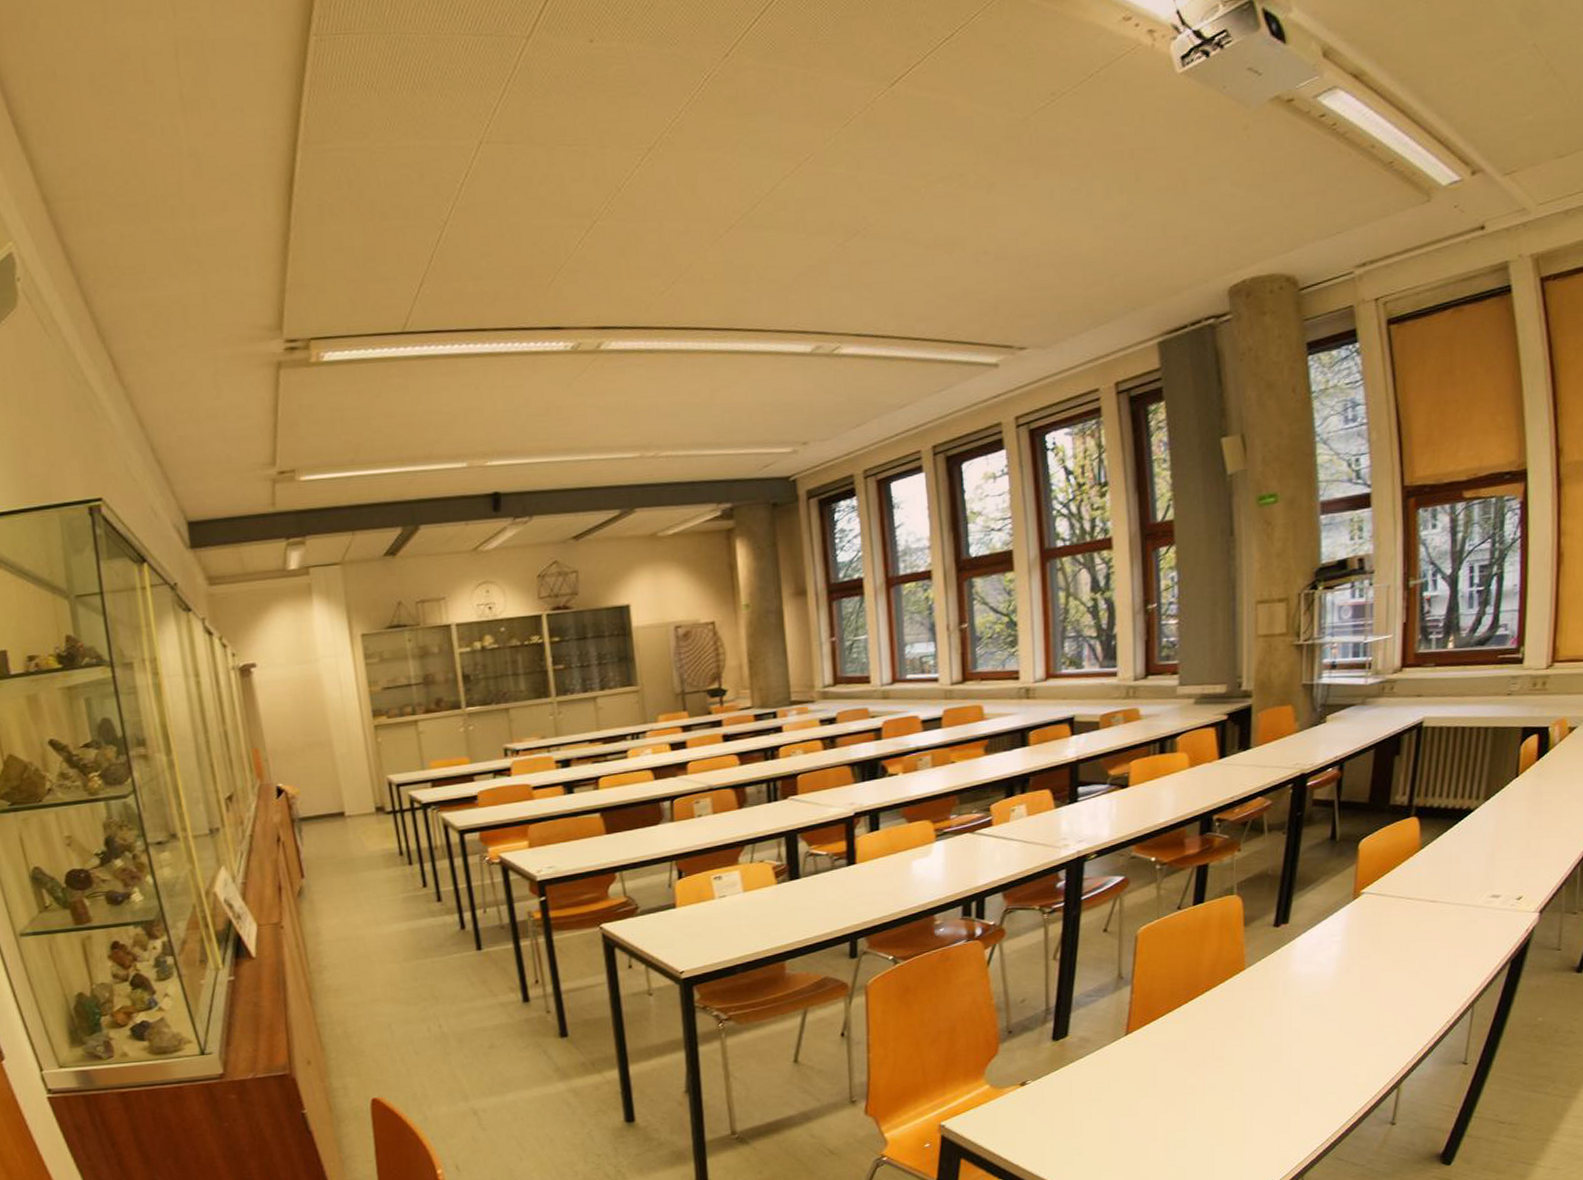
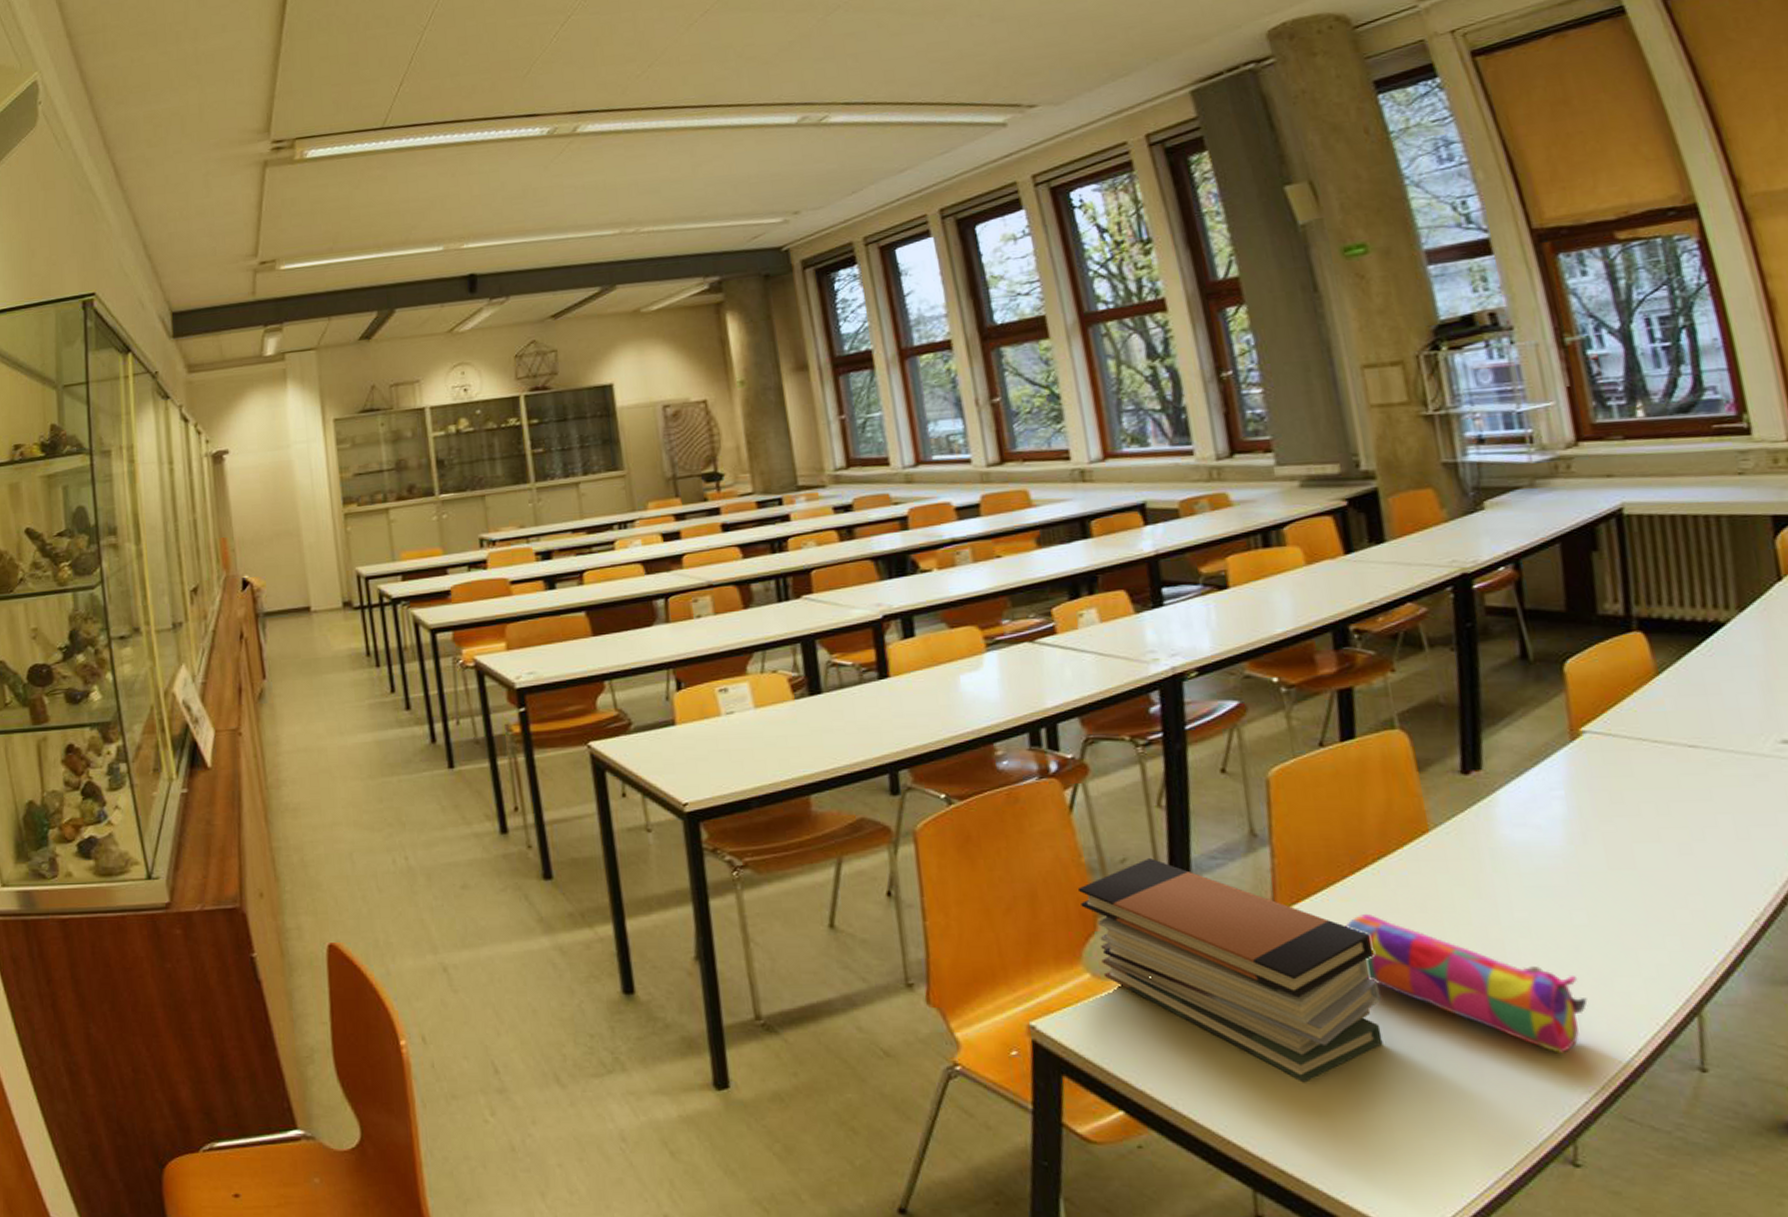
book stack: none [986,998,1192,1151] -> present [1077,858,1383,1083]
pencil case: none [1175,1031,1329,1119] -> present [1345,914,1588,1054]

